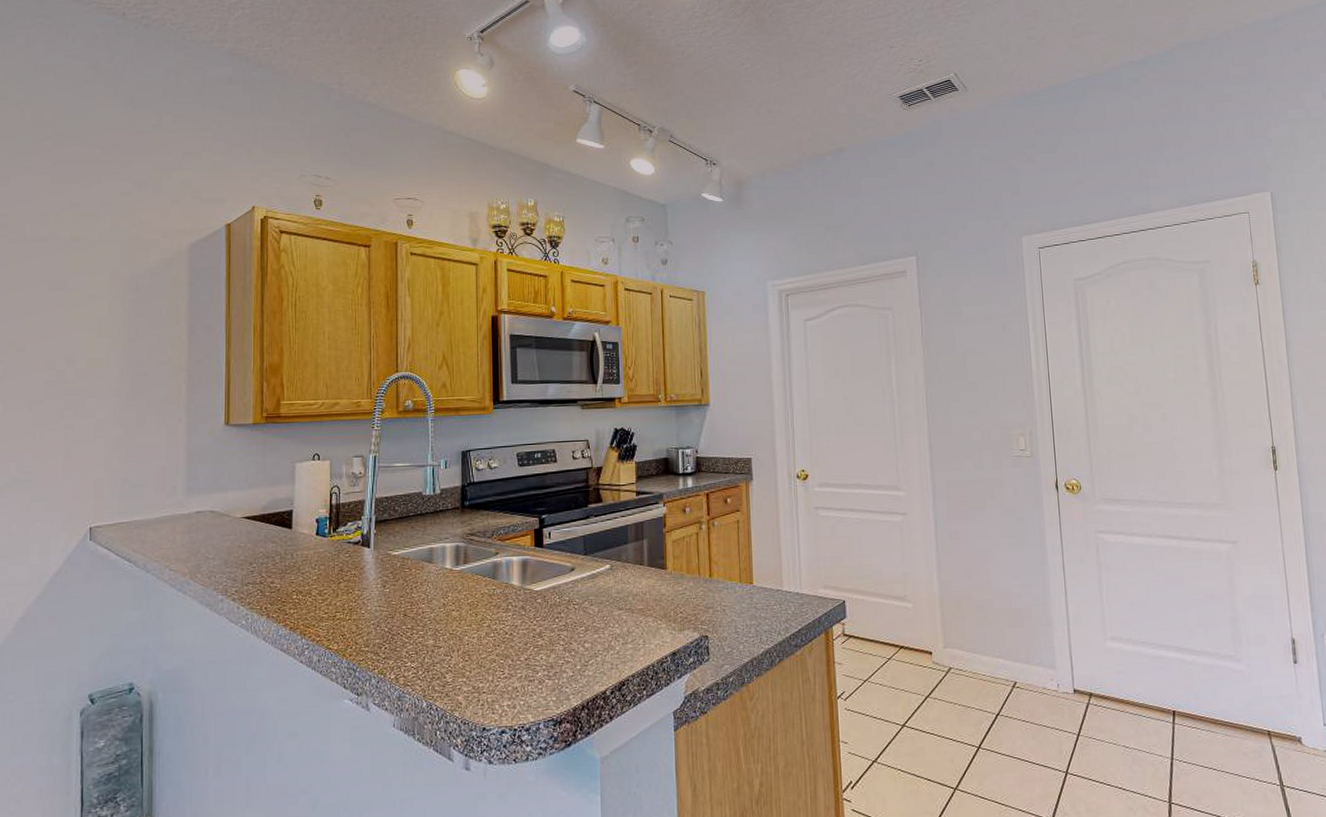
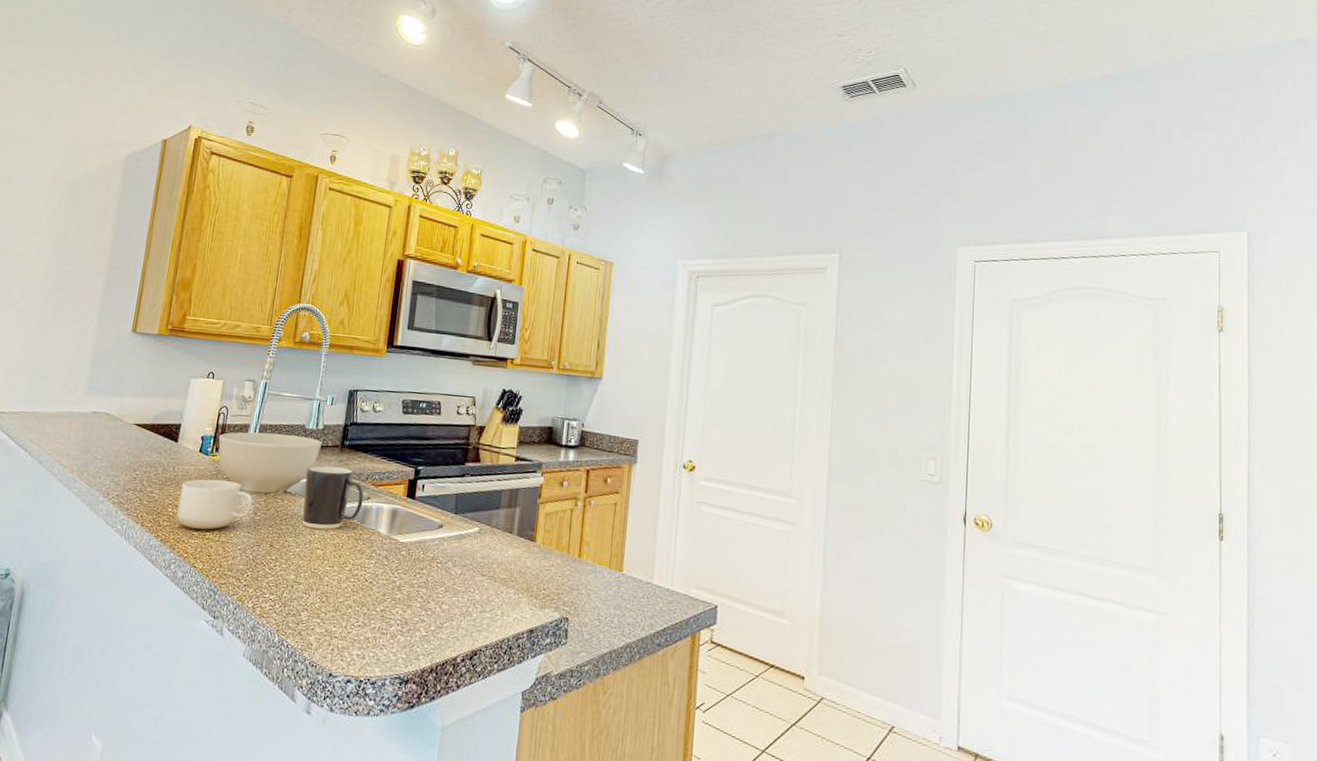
cup: none [301,558,380,612] -> present [176,479,253,530]
bowl: none [334,503,442,566] -> present [218,432,322,494]
mug: none [429,527,492,592] -> present [301,465,364,530]

